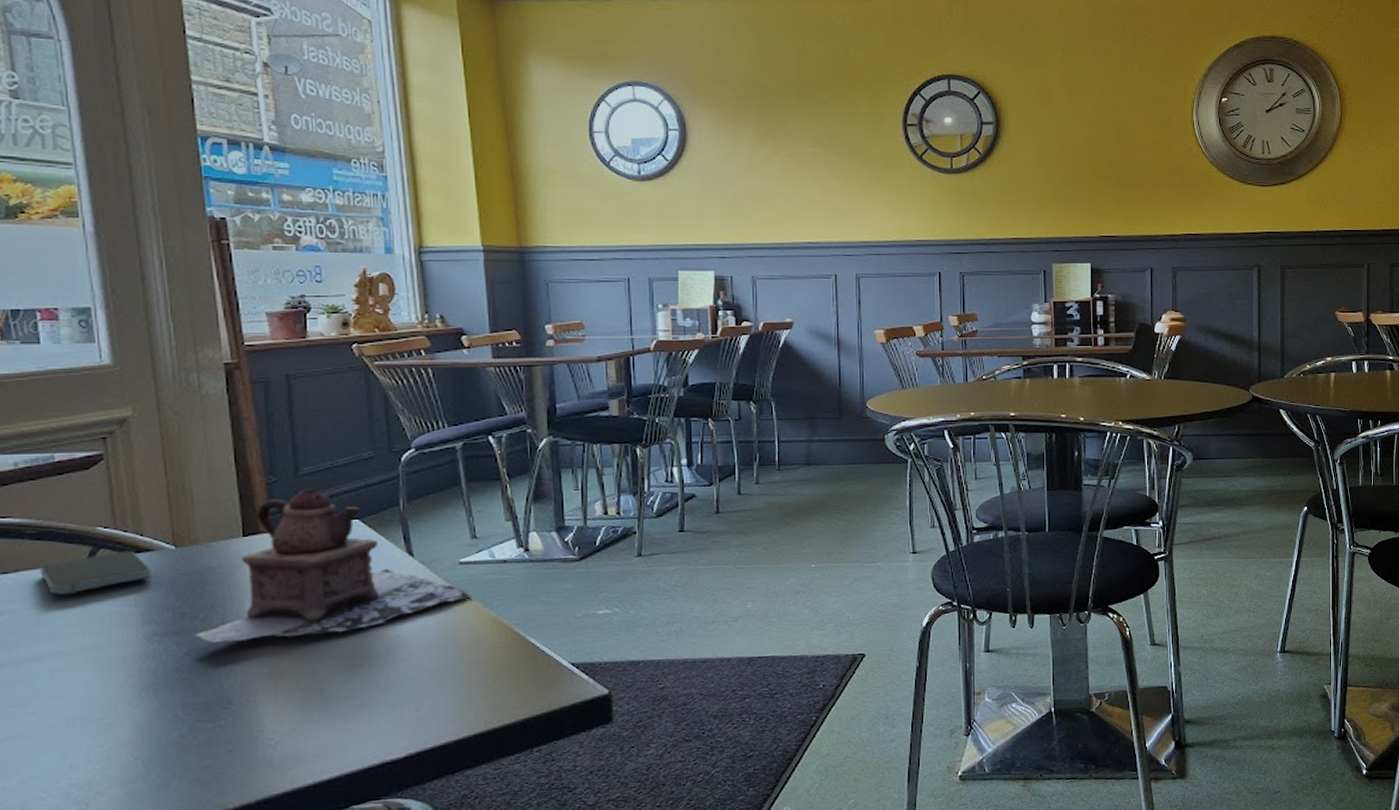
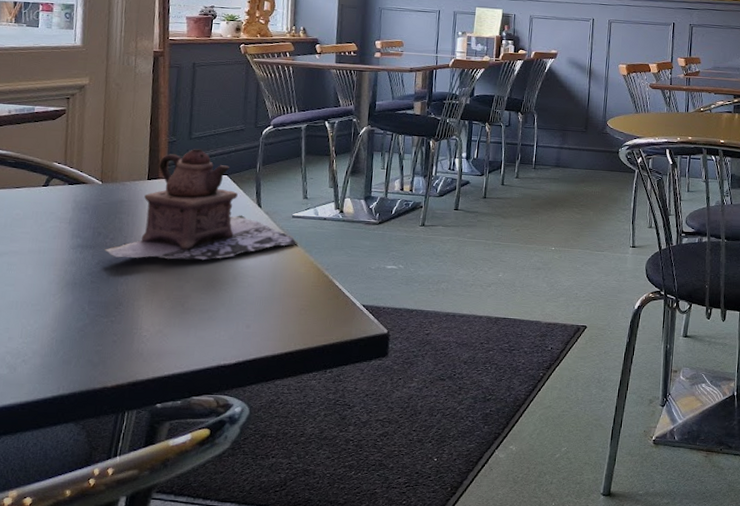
smartphone: present [40,550,151,596] -> none [12,182,84,211]

